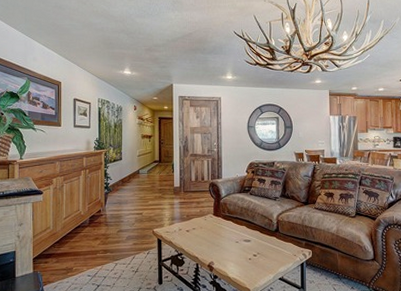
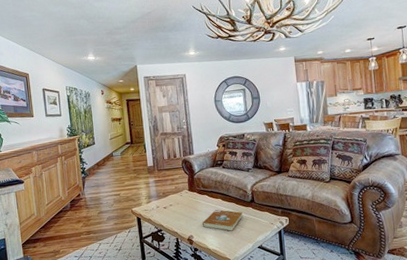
book: none [225,237,266,260] -> present [202,209,243,231]

